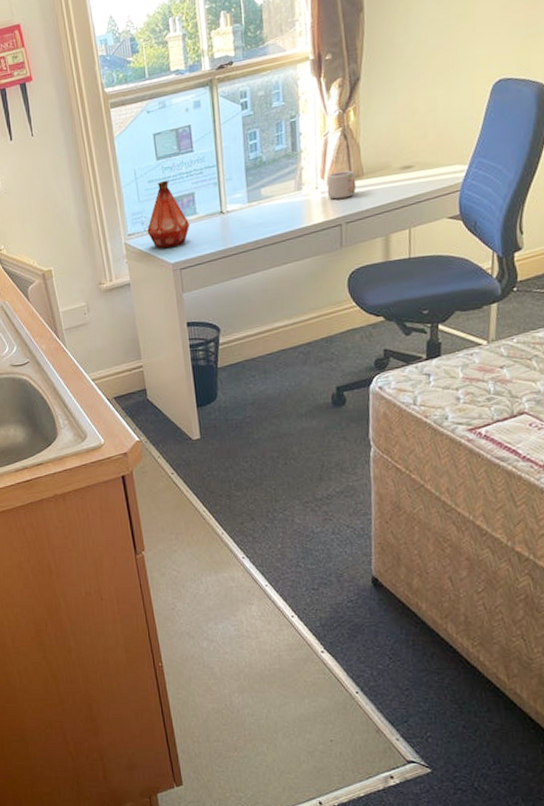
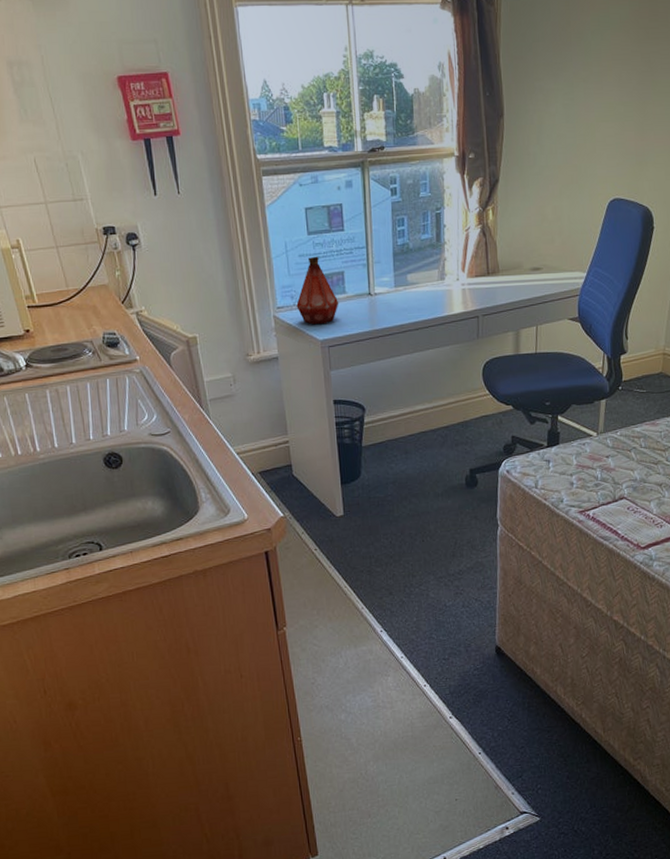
mug: present [327,170,357,199] -> none [467,266,493,292]

